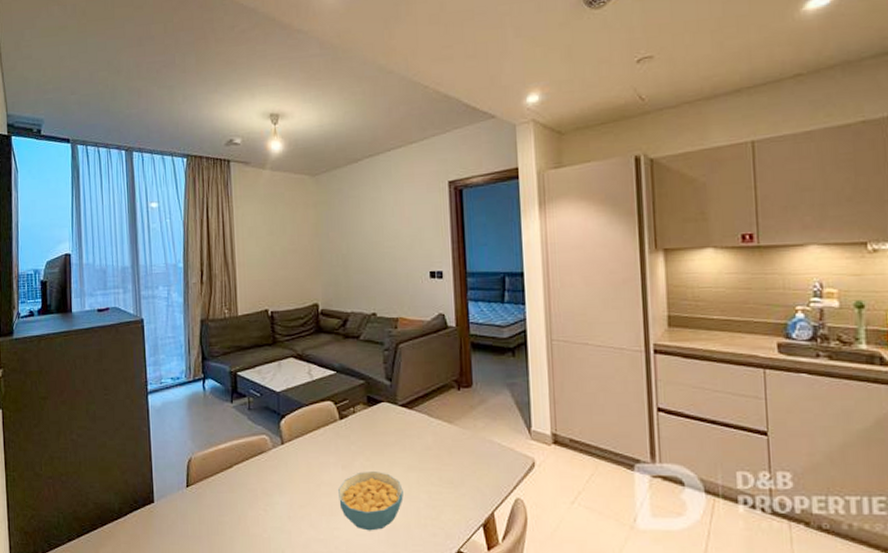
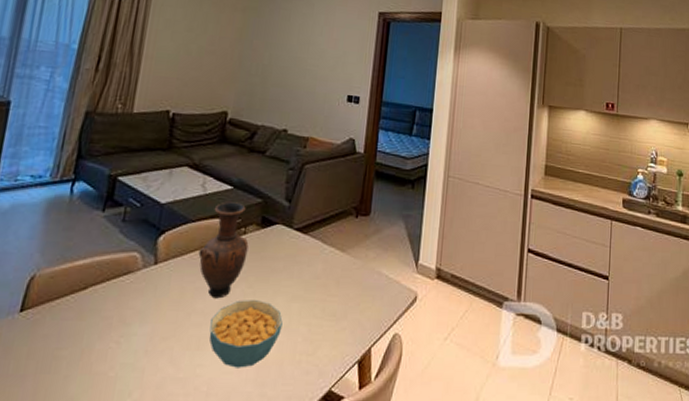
vase: none [316,385,360,471] -> present [198,201,249,299]

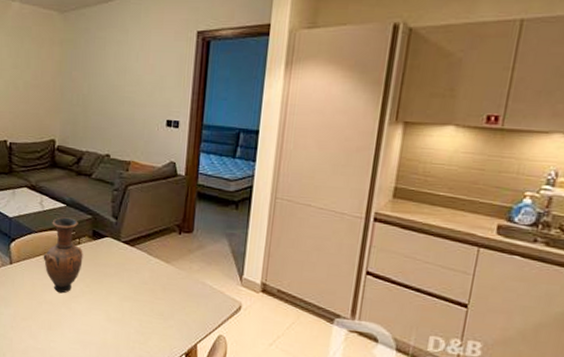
cereal bowl: present [209,300,283,368] -> none [58,296,117,347]

